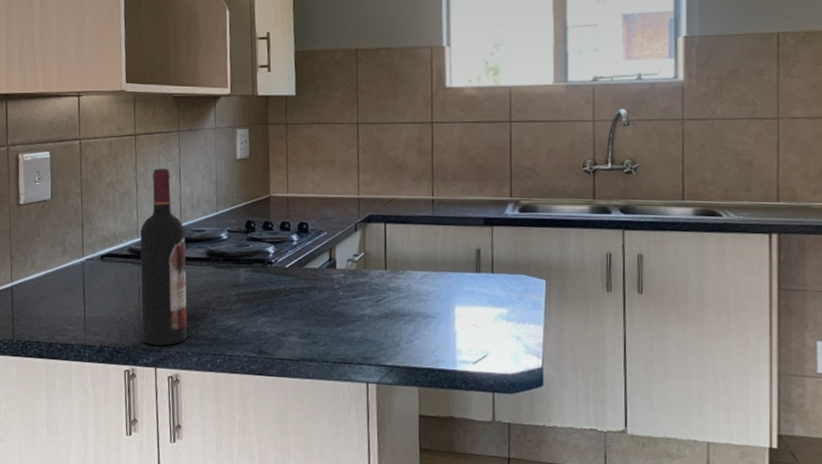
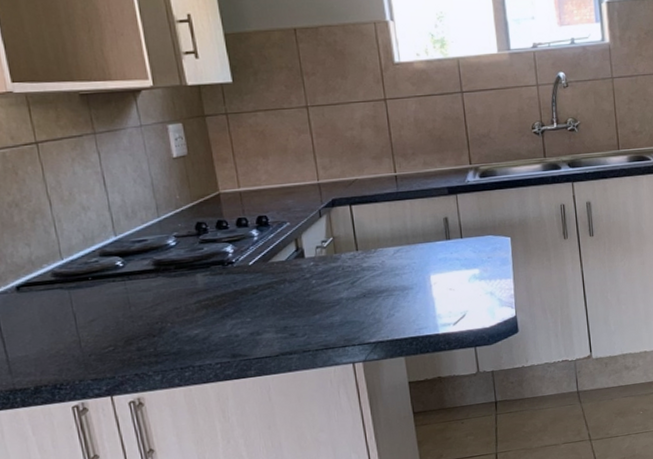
wine bottle: present [140,168,187,346] -> none [64,177,145,373]

